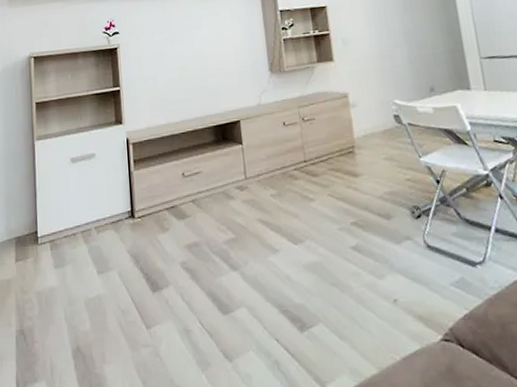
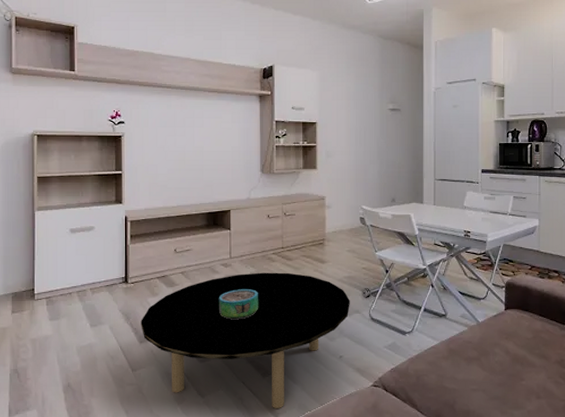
coffee table: none [151,192,398,375] -> present [141,272,350,408]
decorative bowl: none [236,216,286,257] -> present [218,289,259,320]

